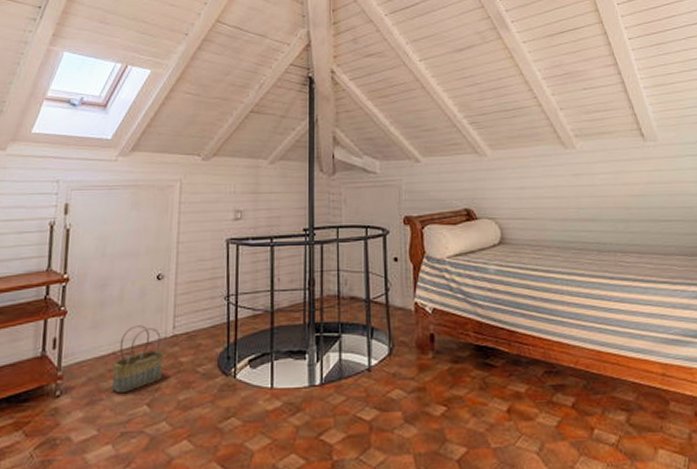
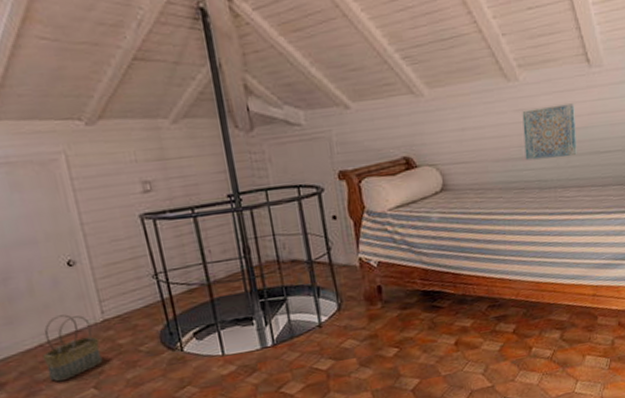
wall art: none [579,172,636,222] -> present [522,103,577,161]

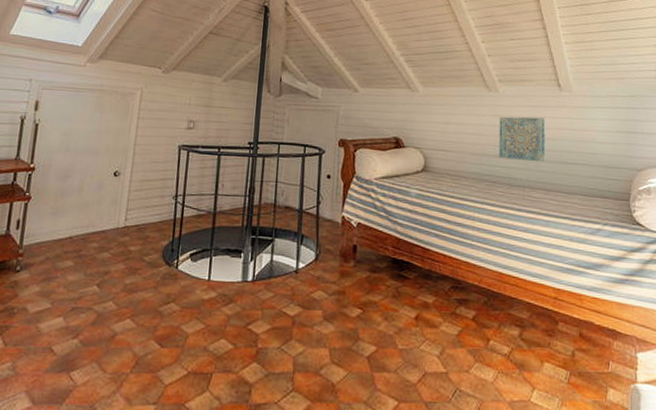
basket: present [42,314,103,382] -> none [66,215,116,274]

